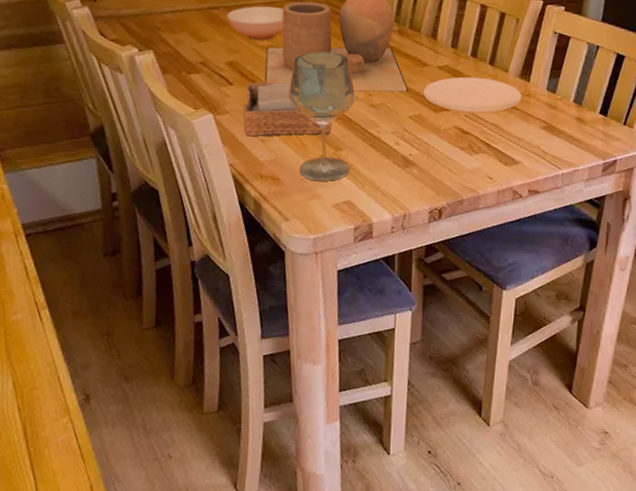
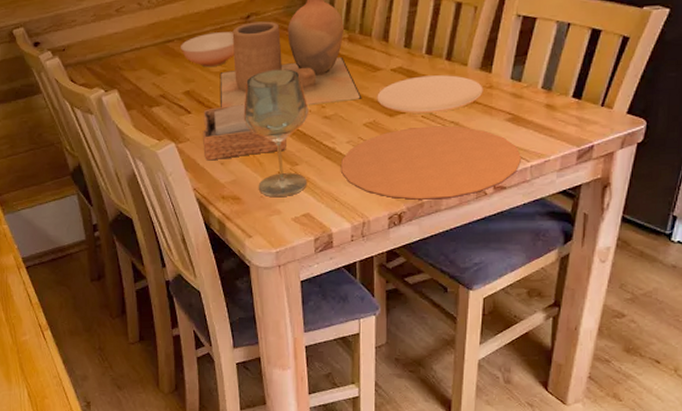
placemat: none [385,125,554,198] -> present [341,126,521,200]

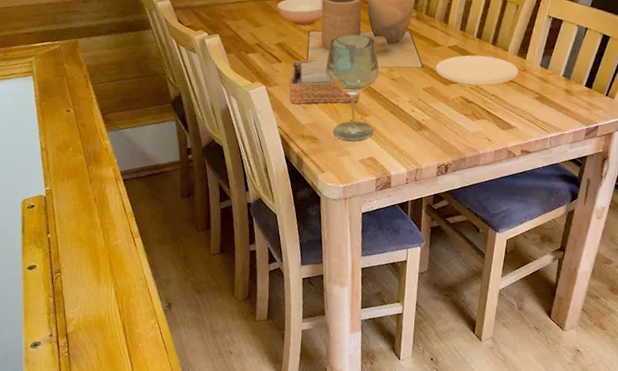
placemat: present [341,126,521,200] -> none [402,95,544,156]

